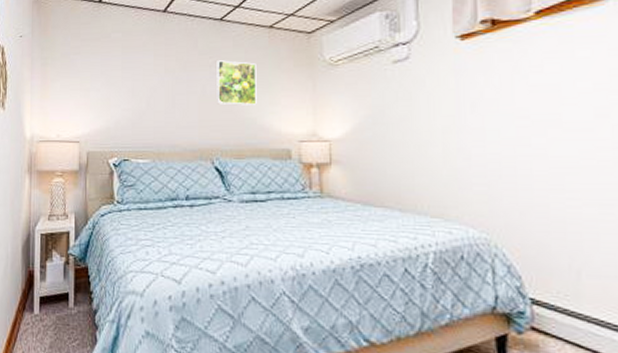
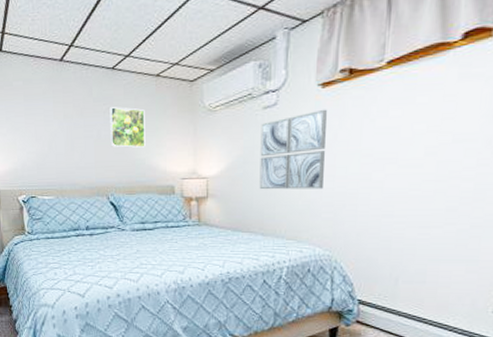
wall art: none [391,63,472,156] -> present [259,109,327,190]

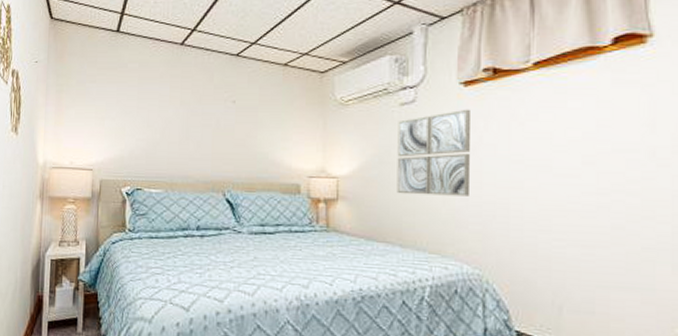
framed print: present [110,107,145,148] -> none [230,95,270,140]

